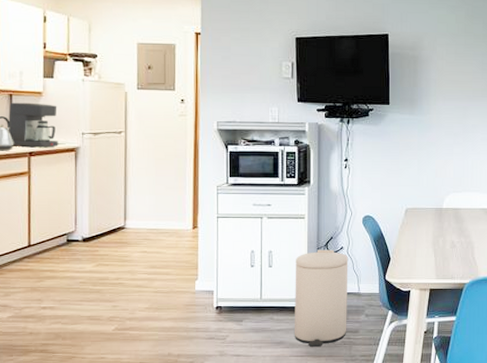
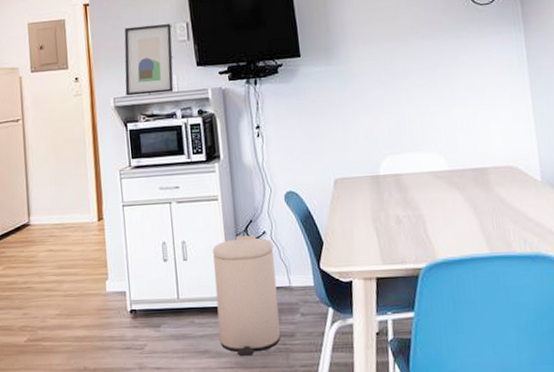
picture frame: none [229,59,279,123] -> present [124,23,174,96]

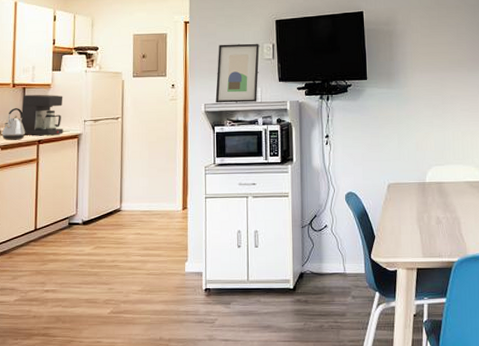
pedal bin: present [213,235,281,357] -> none [280,228,334,332]

